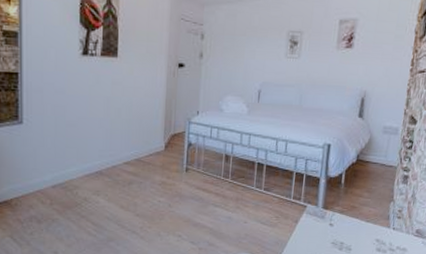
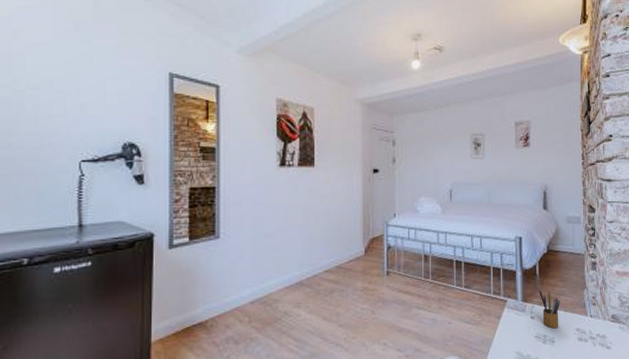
pencil box: none [341,198,364,237] -> present [539,289,561,329]

